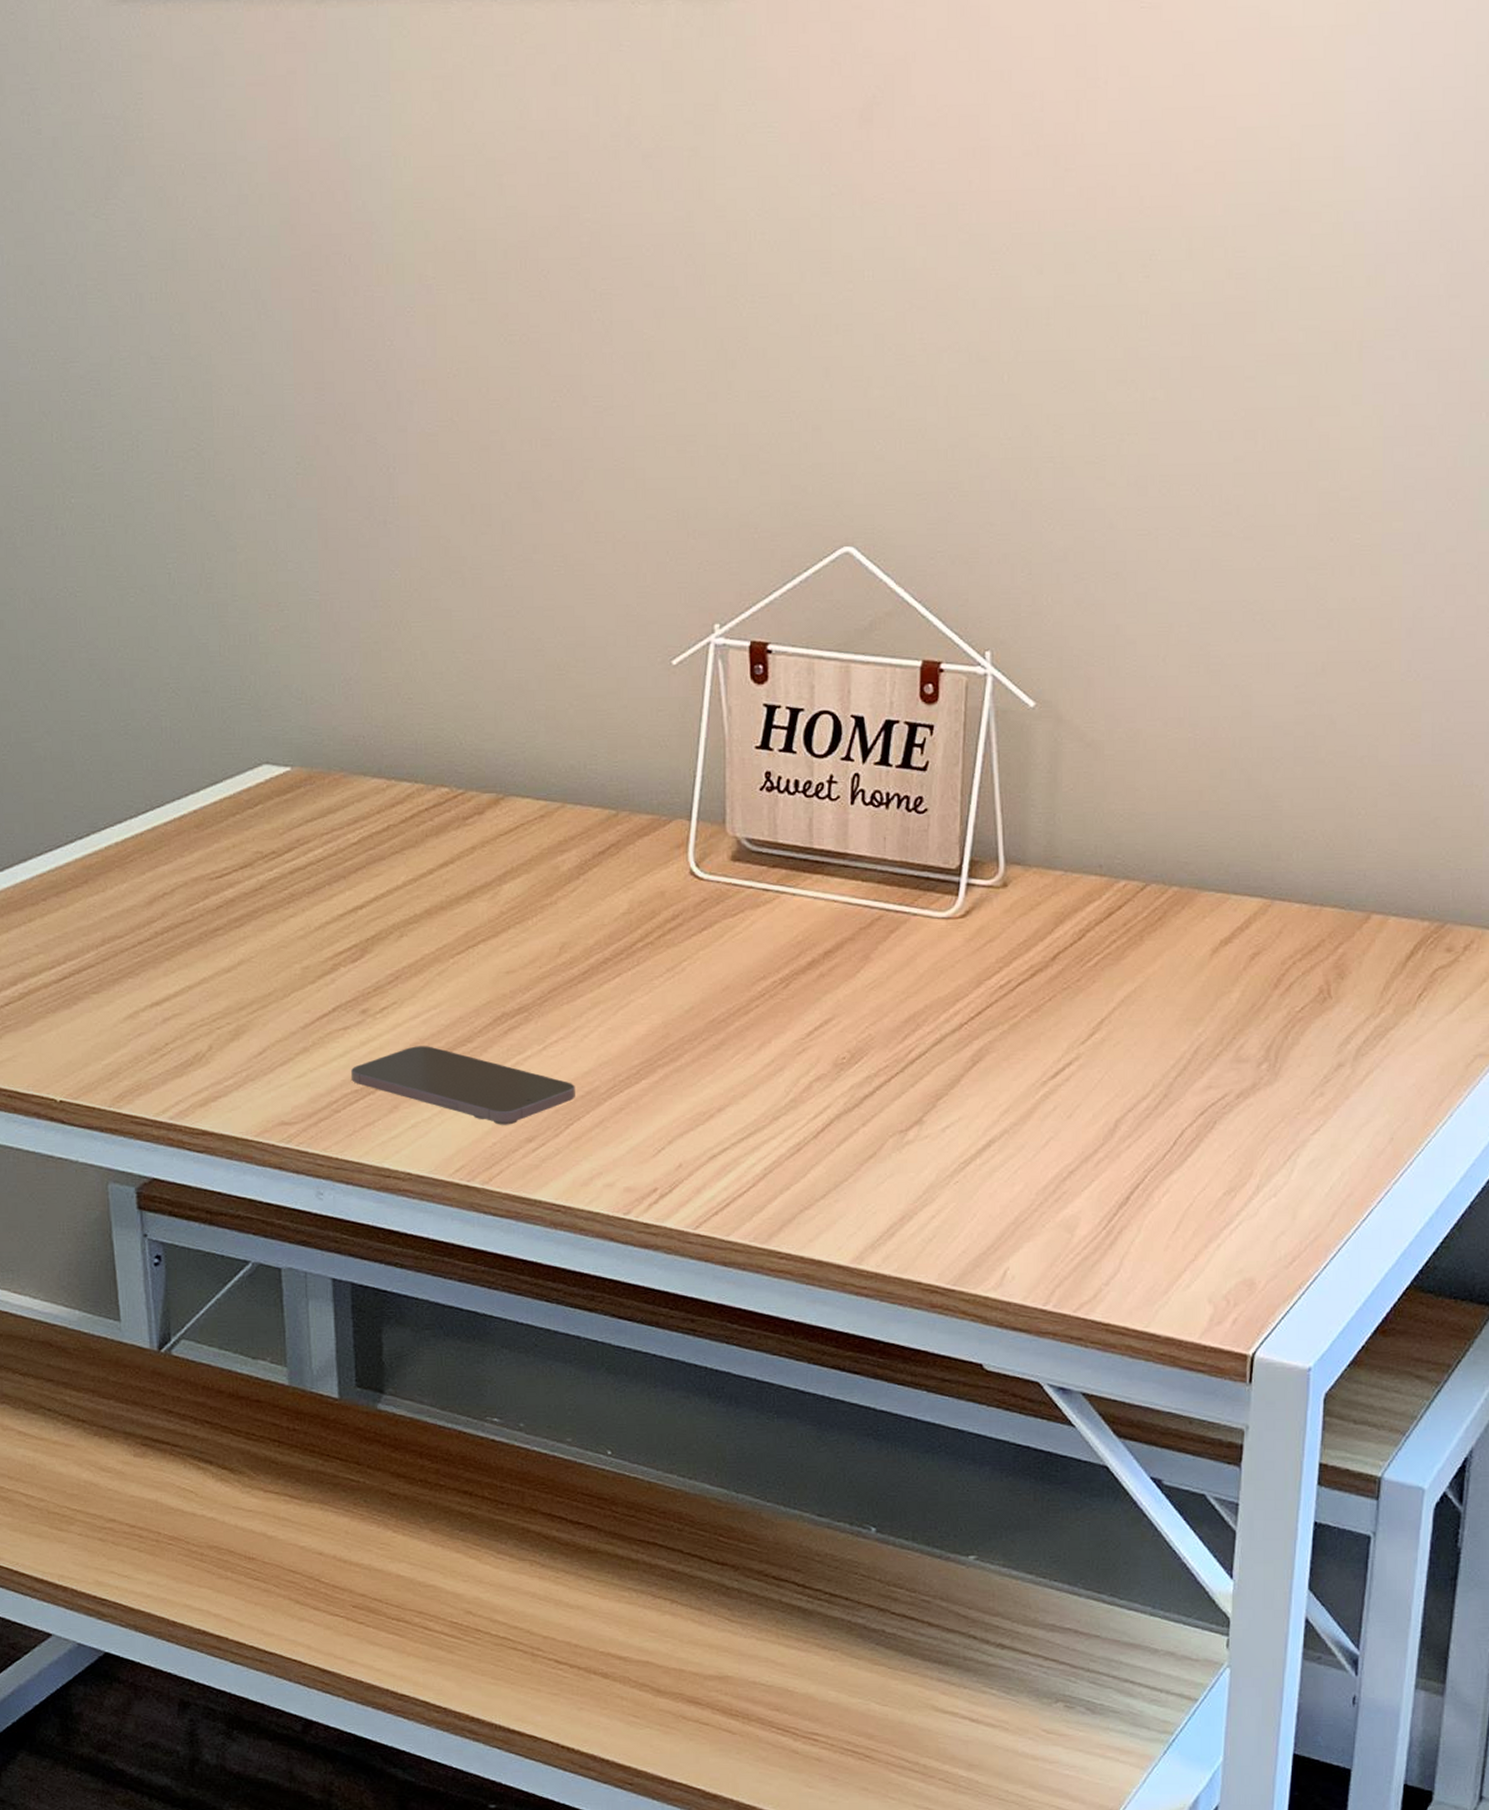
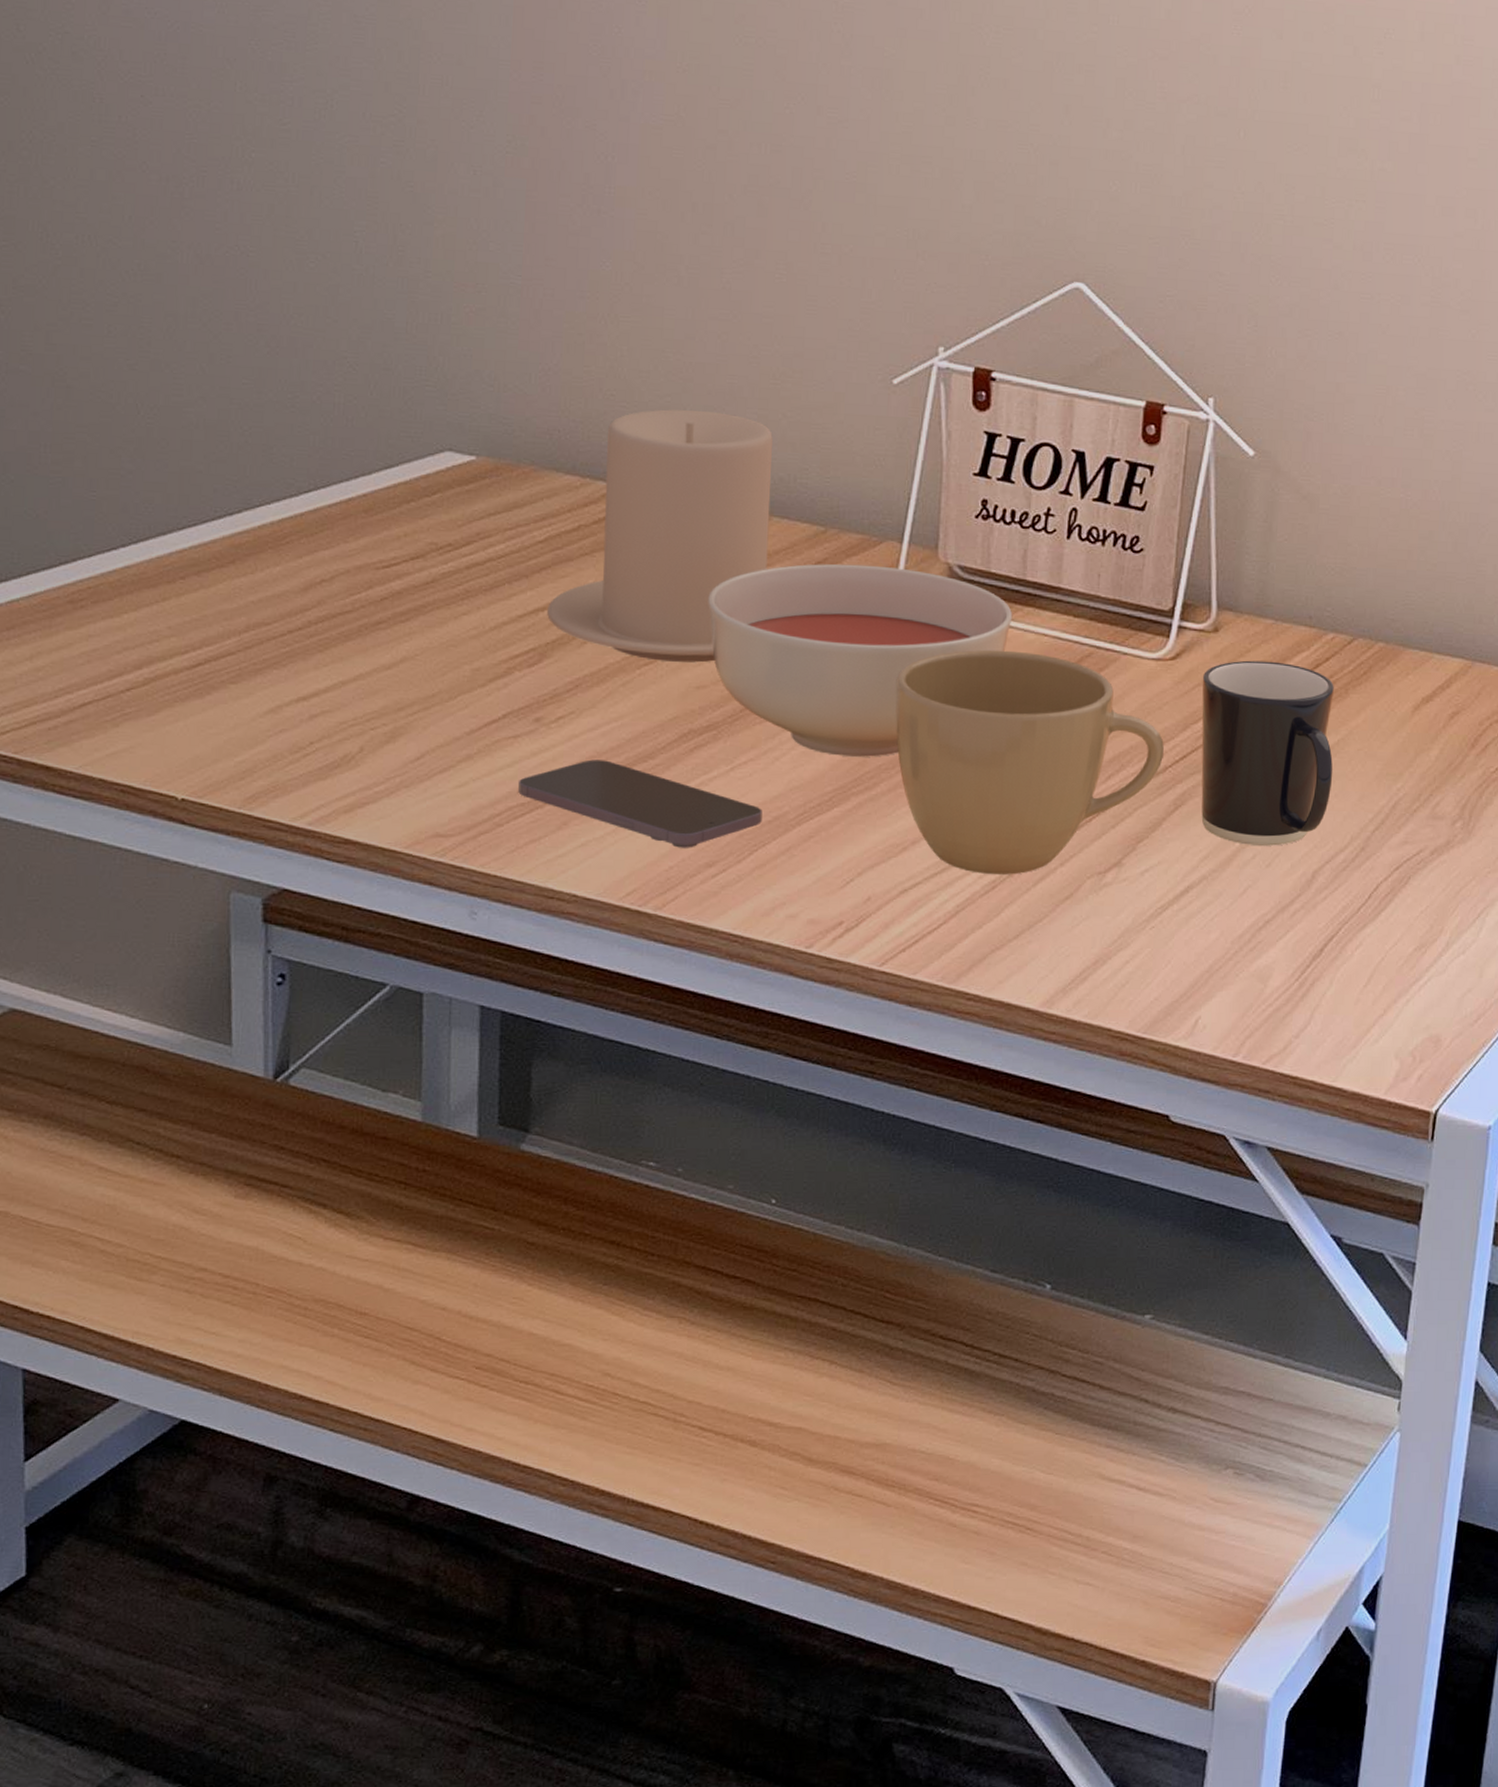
candle: none [365,706,564,949] -> present [547,409,773,663]
bowl: none [511,844,802,1030] -> present [708,563,1013,757]
cup: none [693,918,958,1137] -> present [895,649,1164,875]
mug: none [993,913,1132,1097] -> present [1201,660,1334,846]

